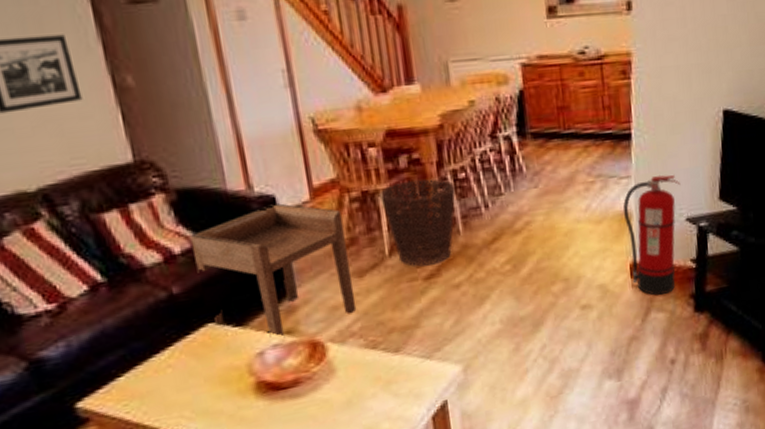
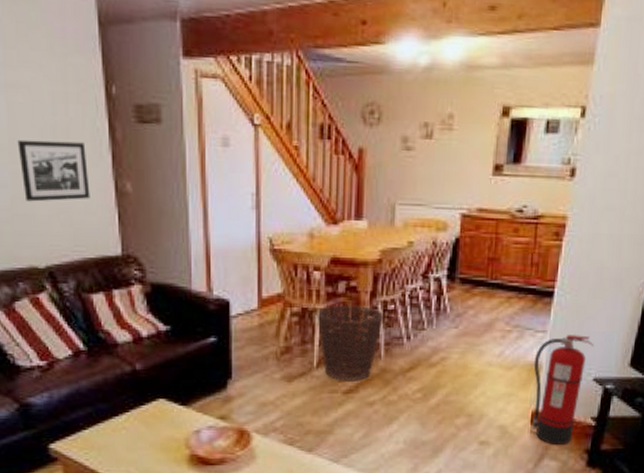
side table: present [189,203,357,338] -> none [156,307,282,422]

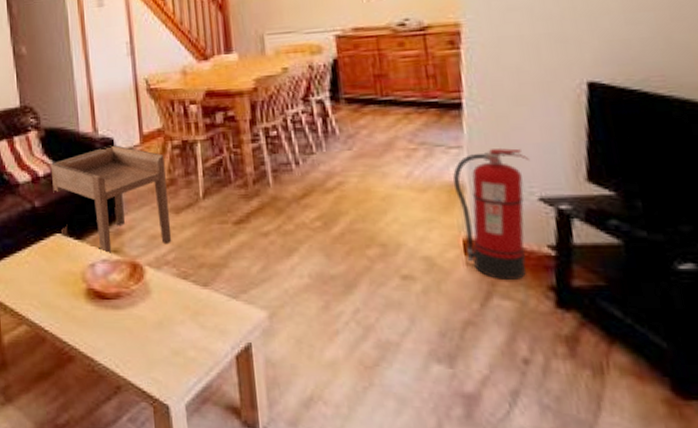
side table: none [156,307,282,422] -> present [50,145,172,256]
basket: present [317,304,384,382] -> none [197,134,268,211]

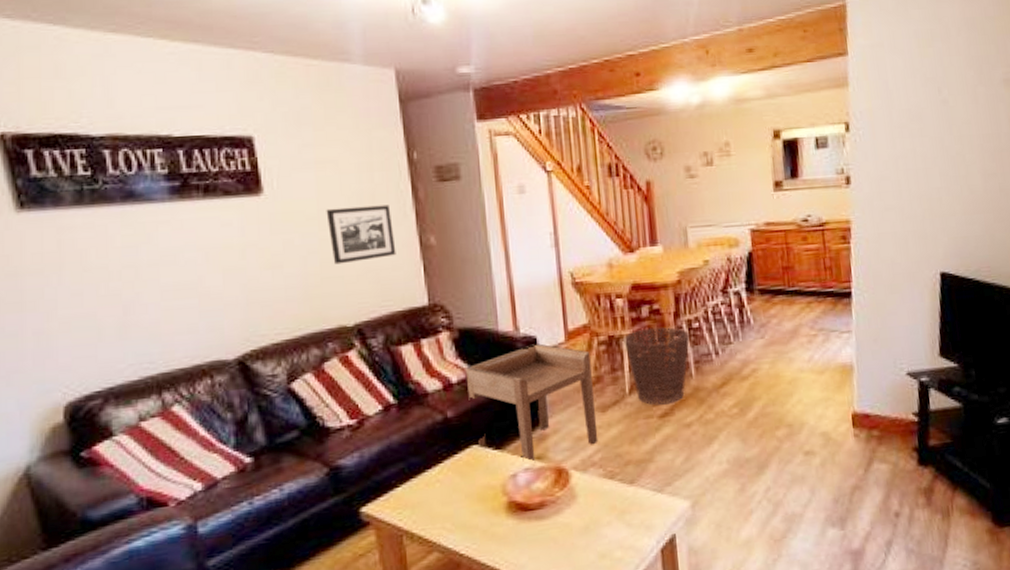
basket: none [197,134,268,211] -> present [623,327,690,406]
fire extinguisher: present [452,147,530,280] -> none [844,330,901,446]

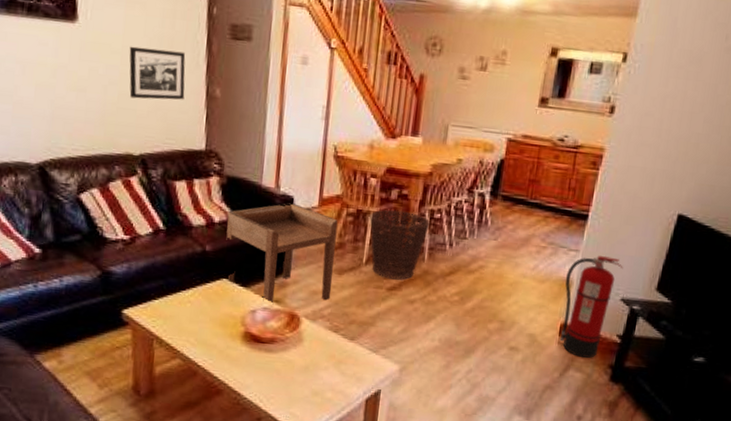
fire extinguisher: none [844,330,901,446] -> present [559,255,623,358]

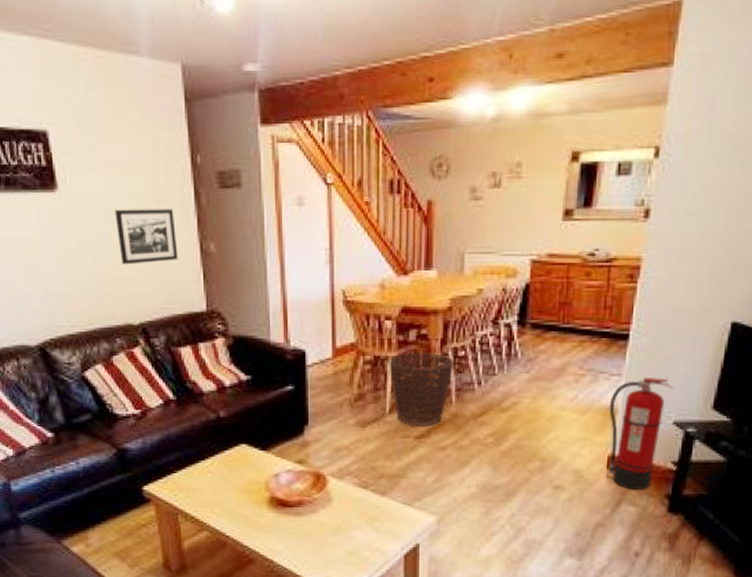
side table: present [226,203,338,305] -> none [238,357,356,466]

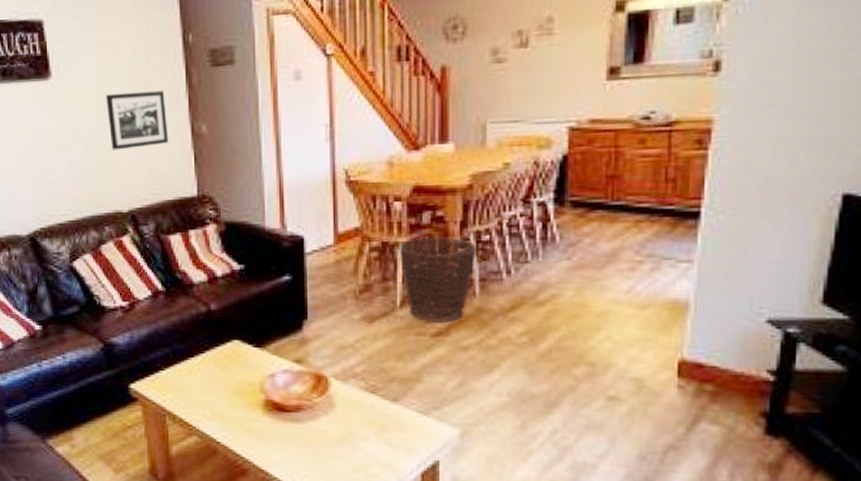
fire extinguisher: present [608,376,673,489] -> none [677,263,764,404]

